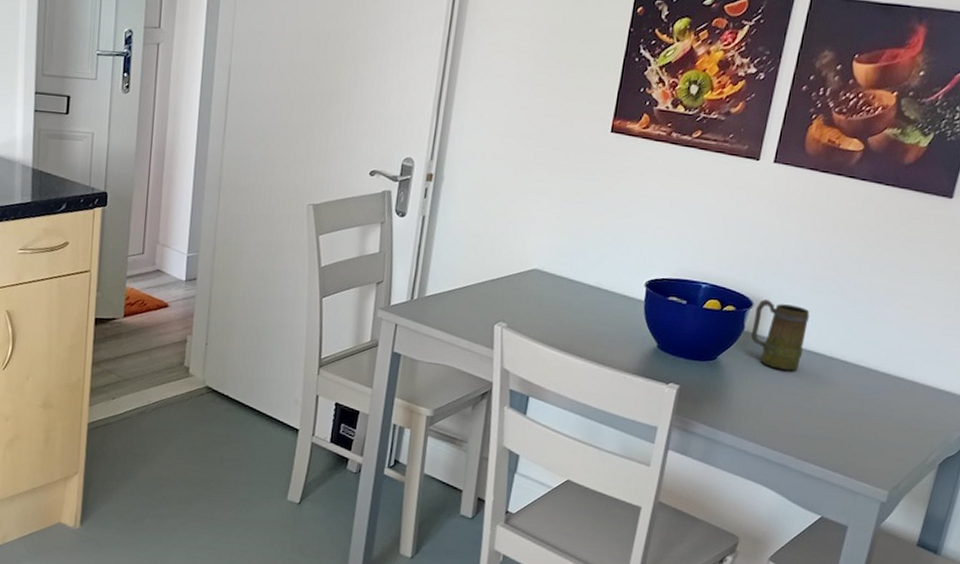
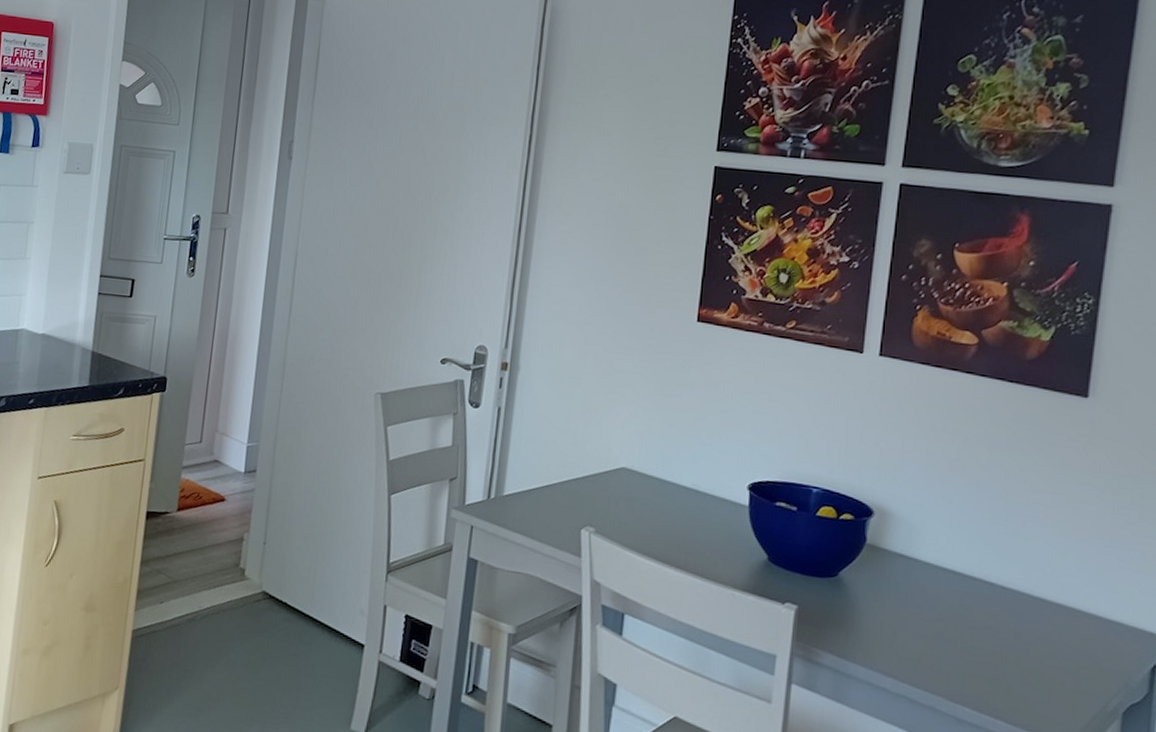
mug: present [751,299,810,371] -> none [875,507,941,592]

